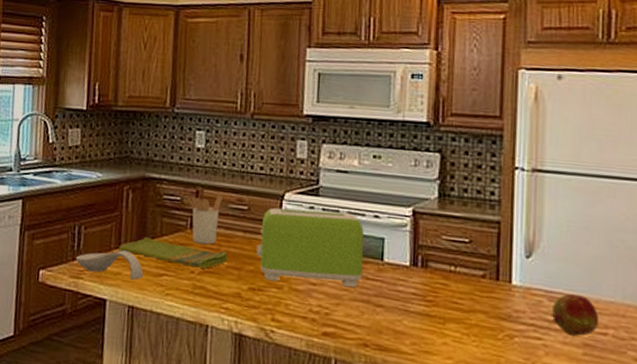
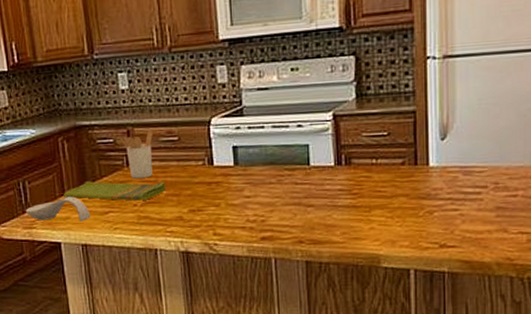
toaster: present [256,207,364,287] -> none [191,126,292,201]
fruit: present [551,294,600,336] -> none [466,165,510,202]

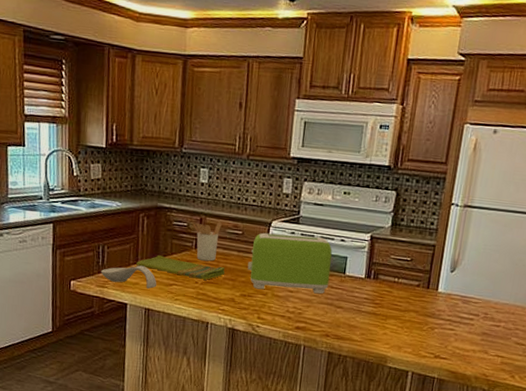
toaster: none [191,126,292,201] -> present [247,232,332,294]

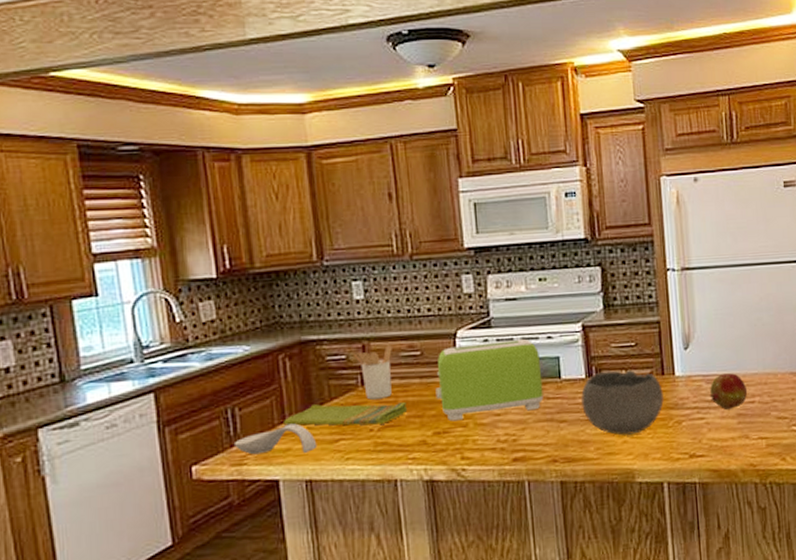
bowl: none [357,276,425,330] -> present [581,369,665,436]
fruit: none [462,298,496,328] -> present [709,373,748,410]

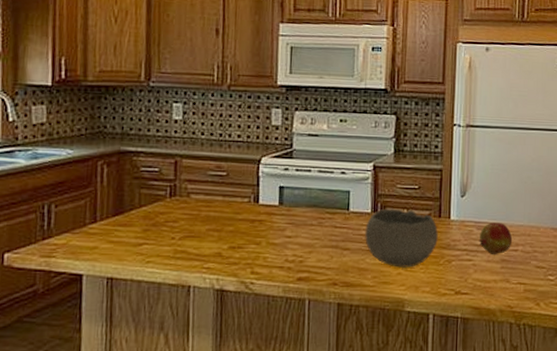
spoon rest: present [233,423,317,455] -> none [45,224,122,252]
dish towel: present [284,402,408,426] -> none [95,208,209,234]
utensil holder: present [354,344,392,400] -> none [166,163,202,211]
toaster: present [435,338,544,422] -> none [235,171,333,238]

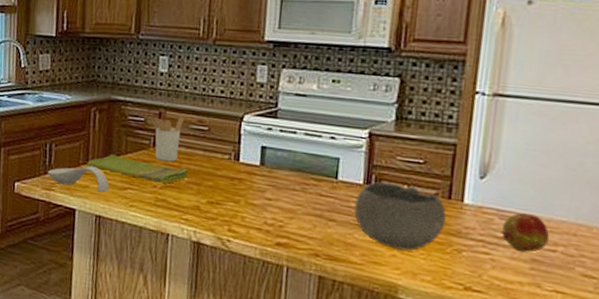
spoon rest: none [45,224,122,252] -> present [47,165,110,193]
dish towel: none [95,208,209,234] -> present [87,153,189,184]
utensil holder: none [166,163,202,211] -> present [151,116,184,162]

